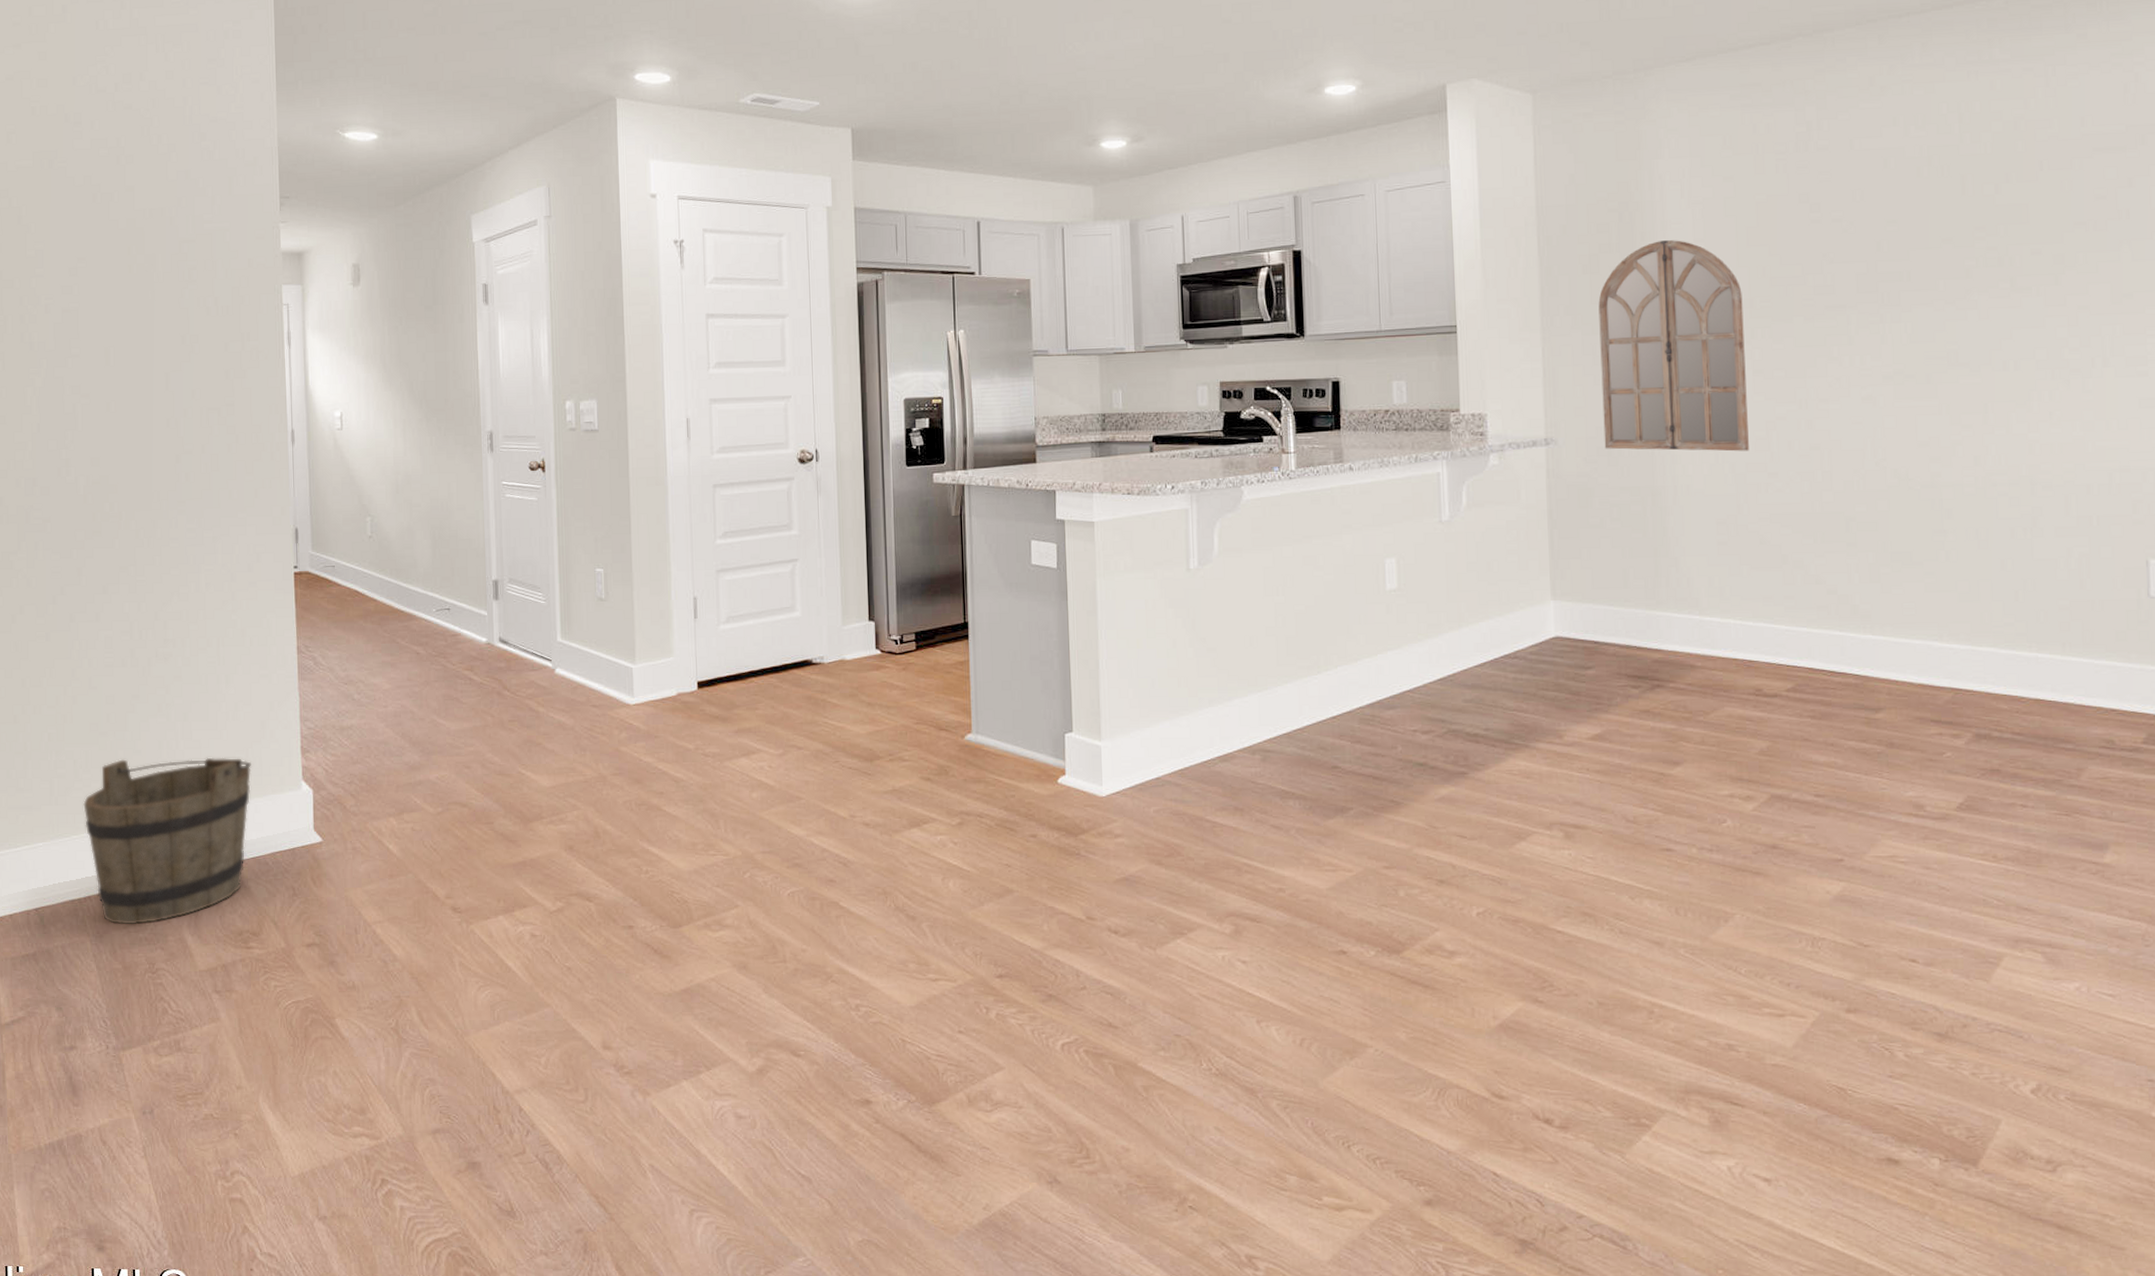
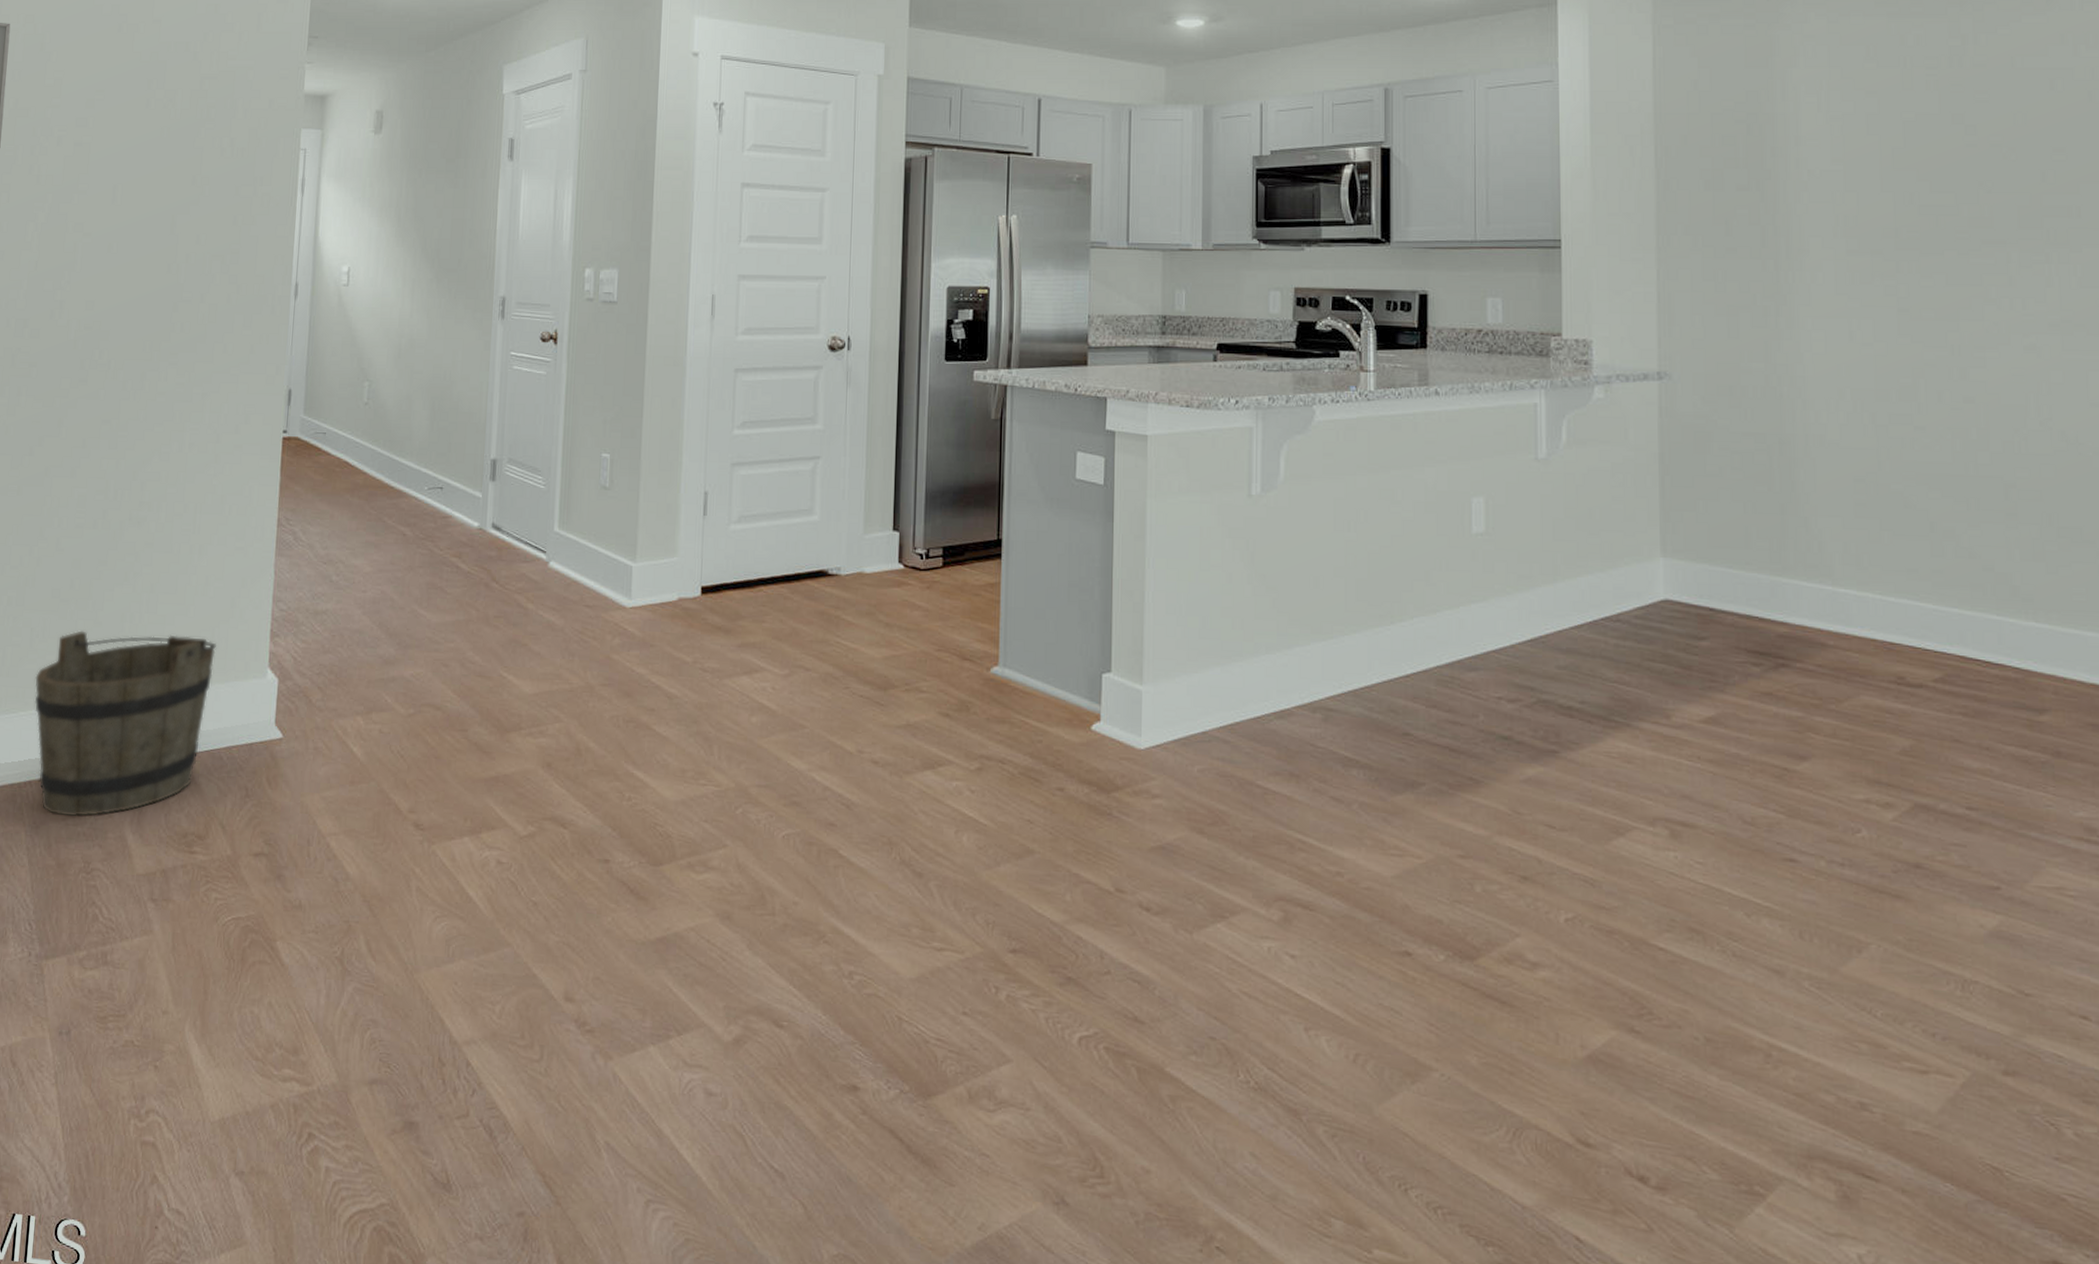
home mirror: present [1598,240,1749,452] -> none [1722,158,1892,400]

